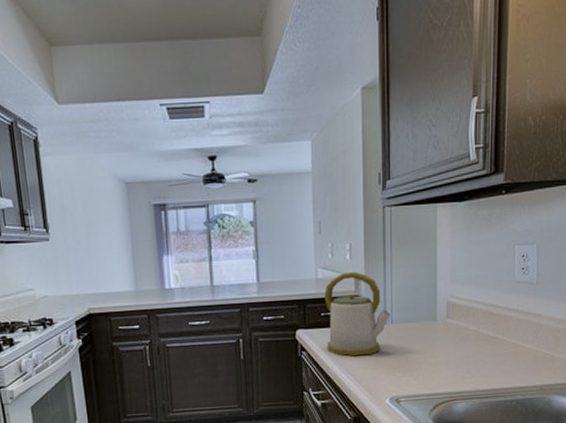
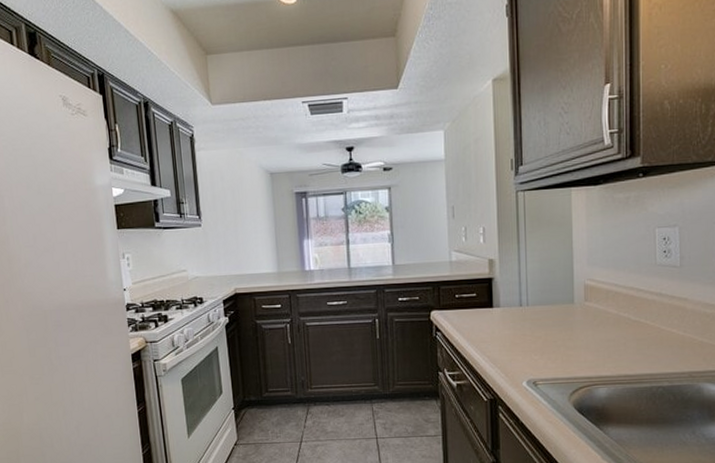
kettle: present [324,271,391,356] -> none [458,254,526,338]

